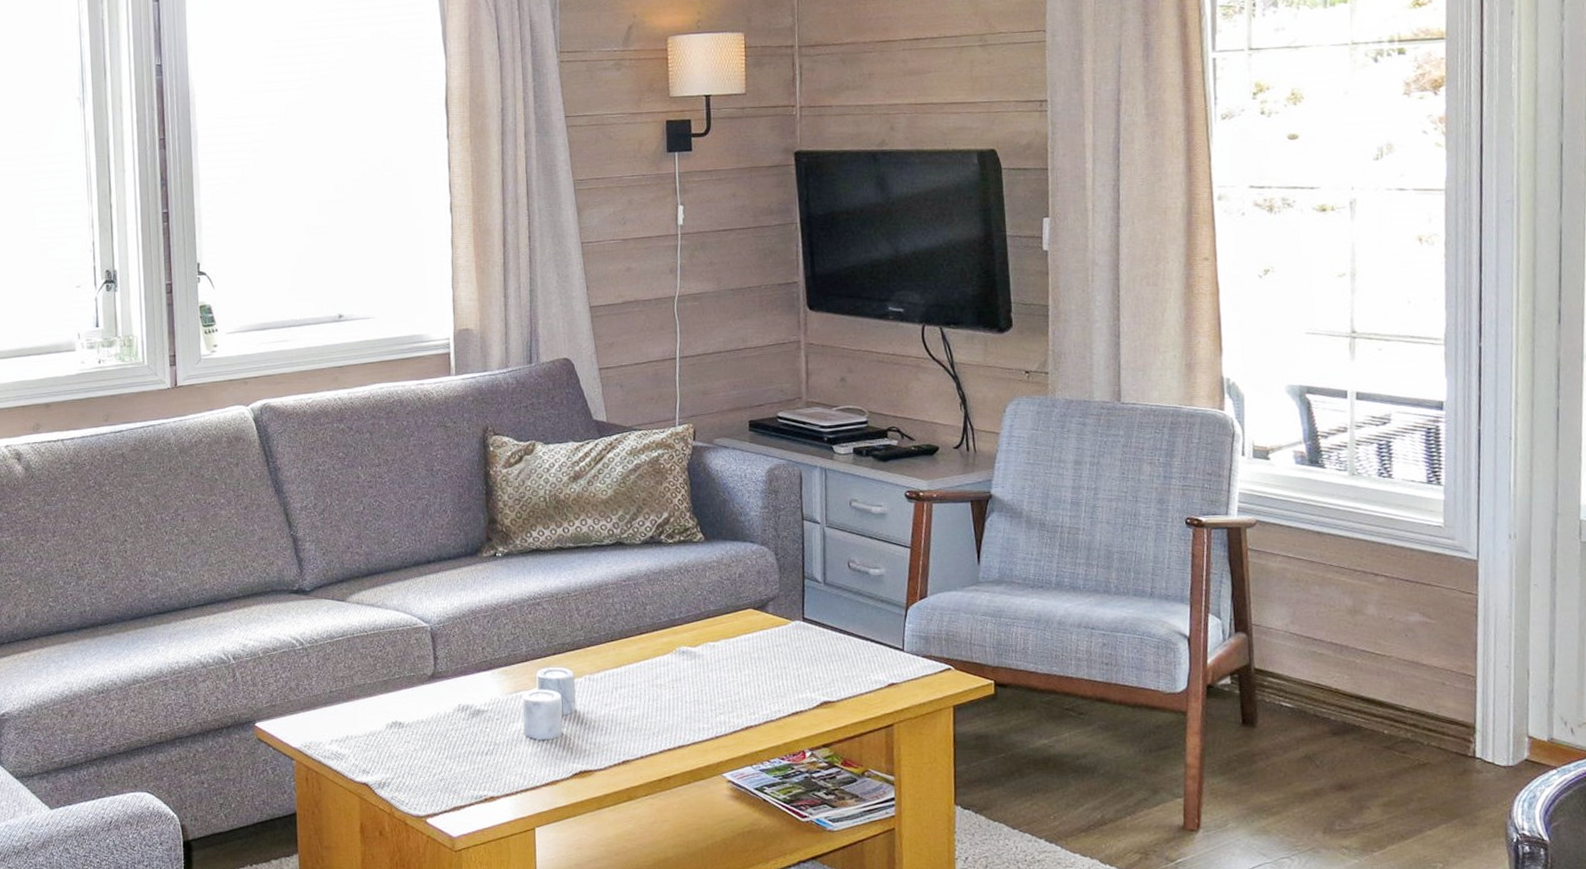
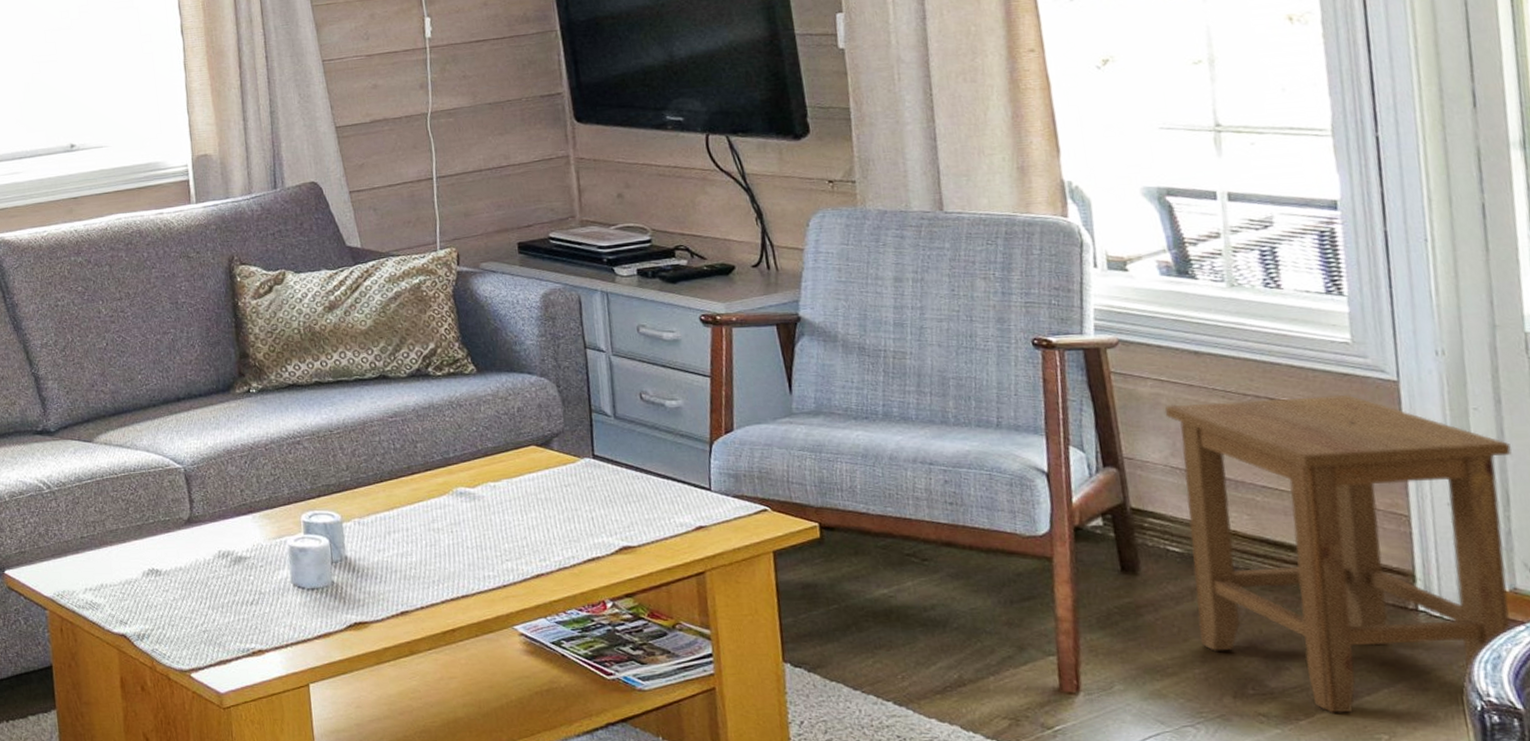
stool: none [1289,571,1560,846] -> present [1164,394,1512,713]

